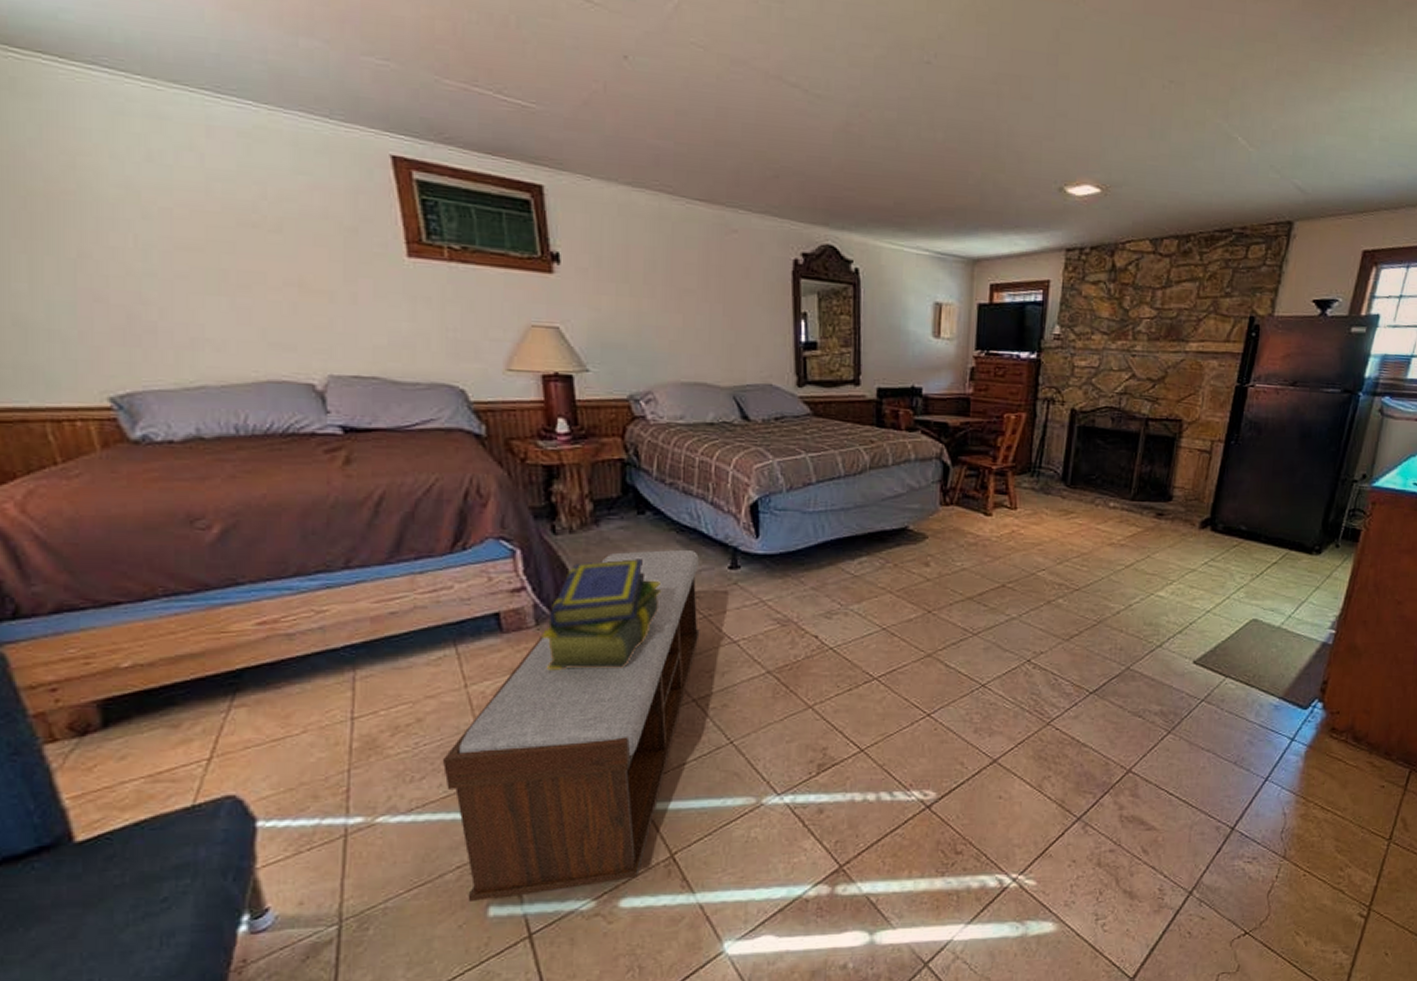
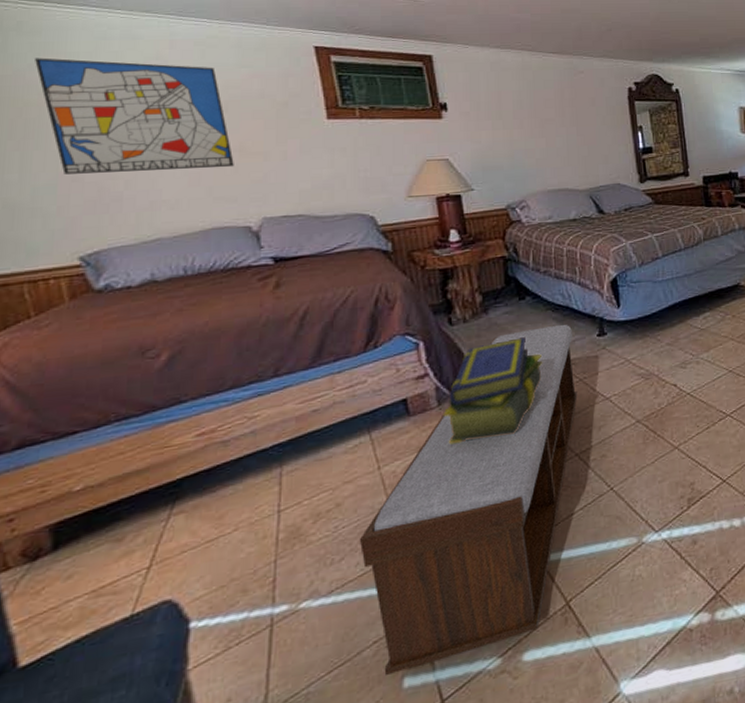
wall art: none [36,130,292,306] -> present [35,58,234,174]

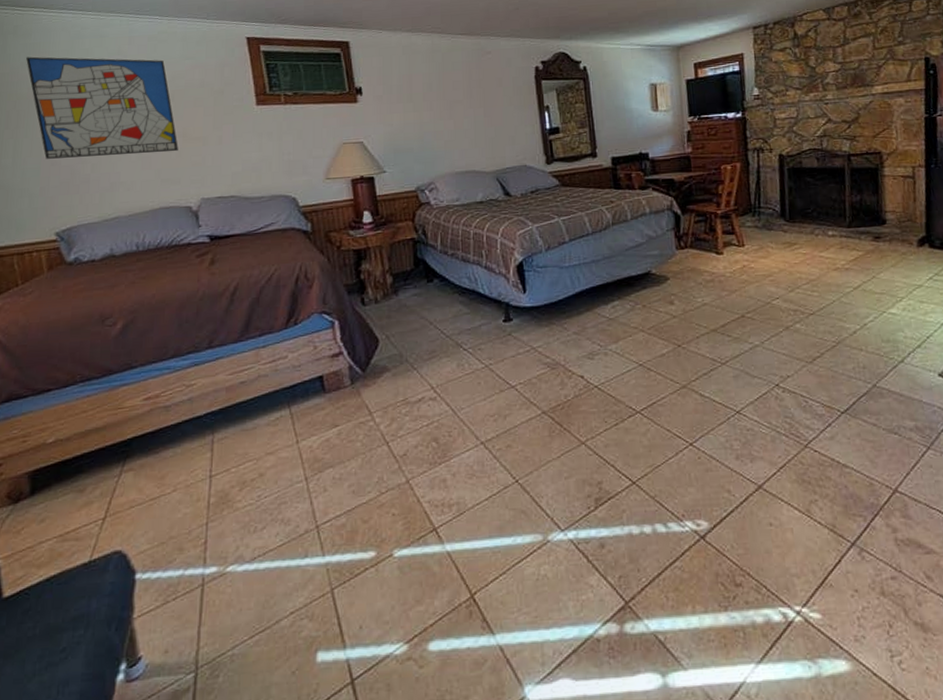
bench: present [359,324,578,677] -> none [279,308,483,648]
stack of books: present [443,337,543,445] -> none [355,320,450,424]

